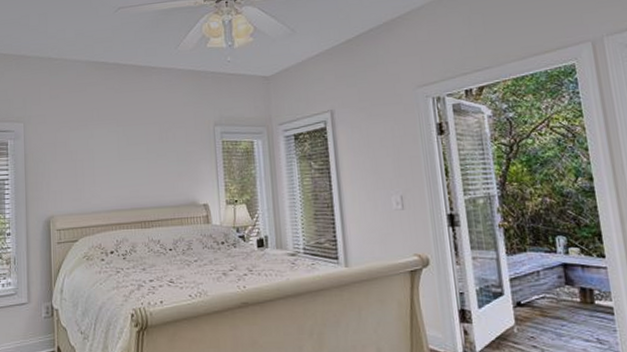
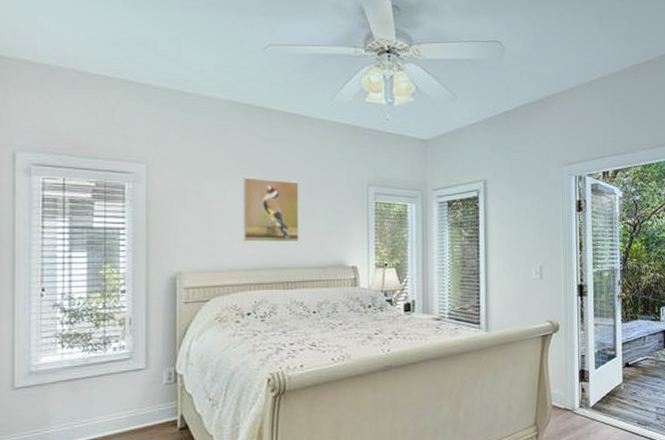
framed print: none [102,127,153,186] -> present [242,177,299,243]

